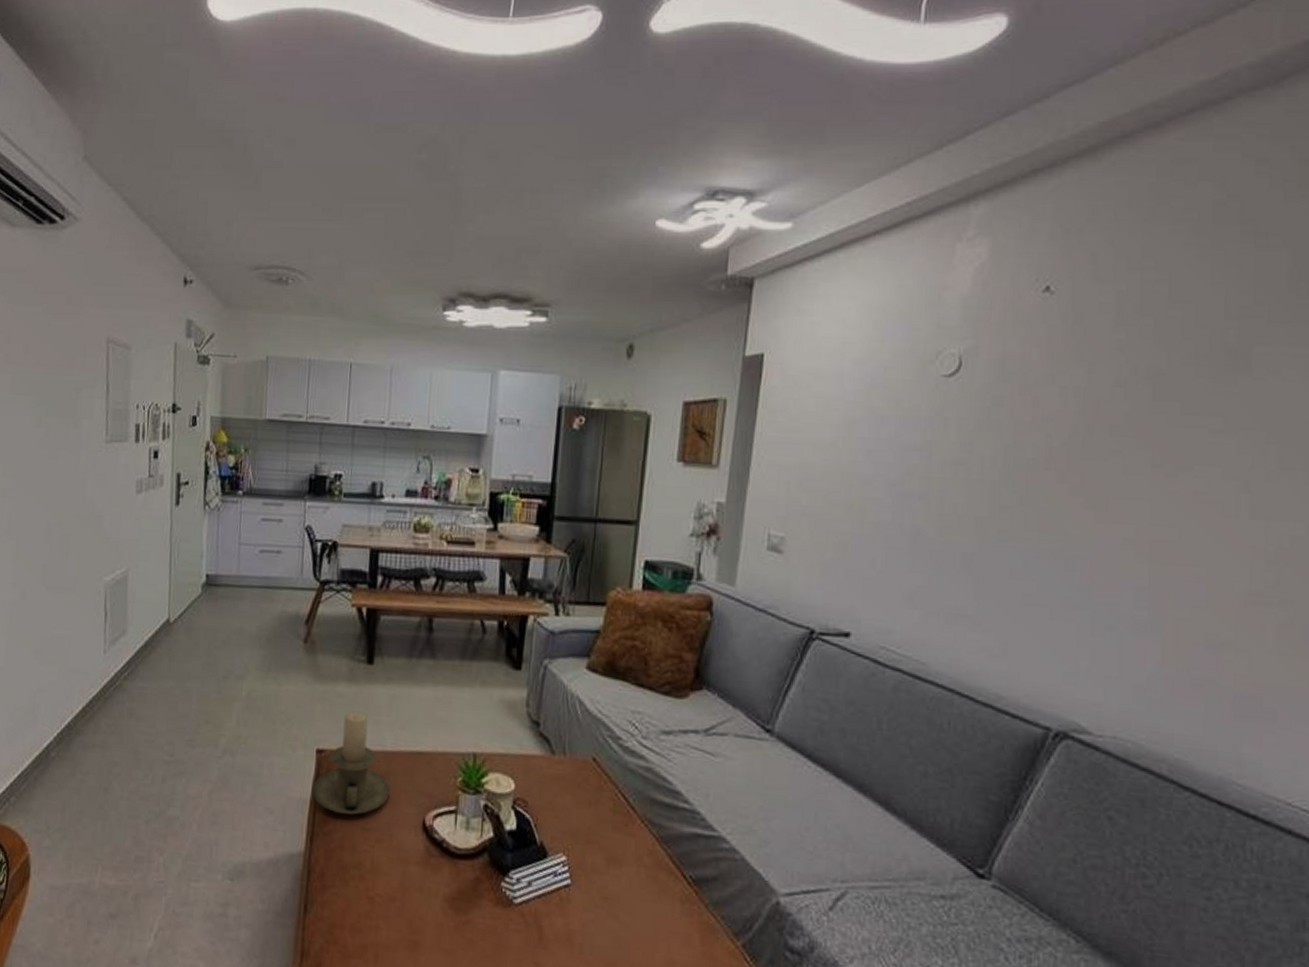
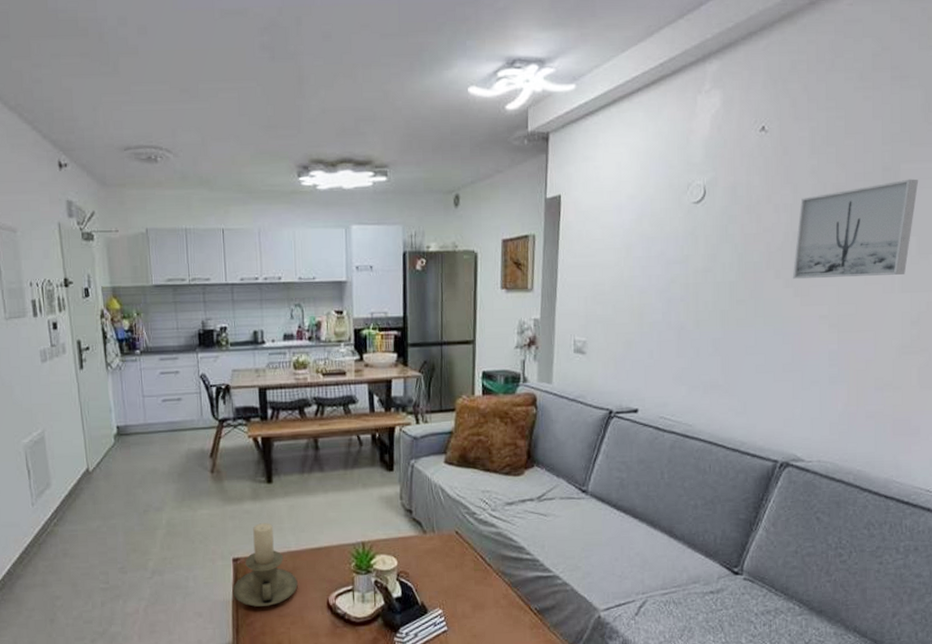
wall art: none [1082,367,1281,495] -> present [792,179,919,279]

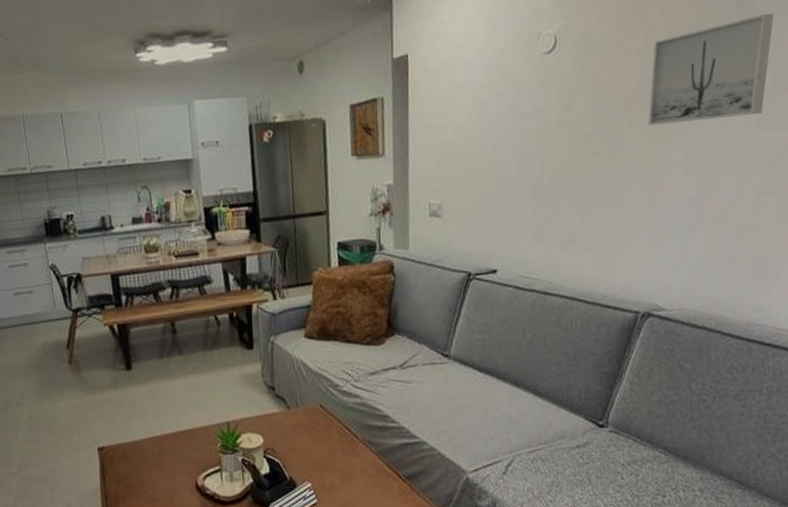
candle holder: present [232,523,298,607] -> none [99,410,165,494]

